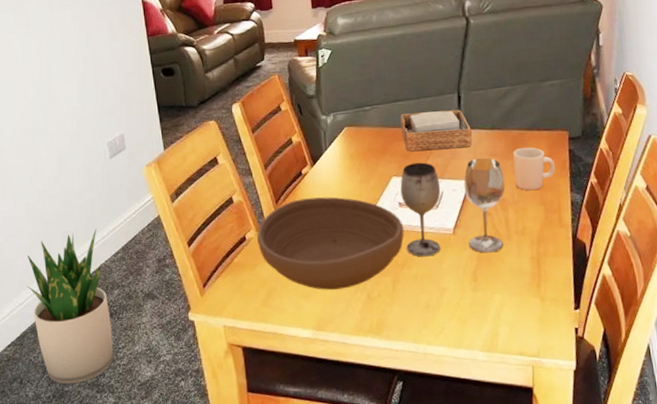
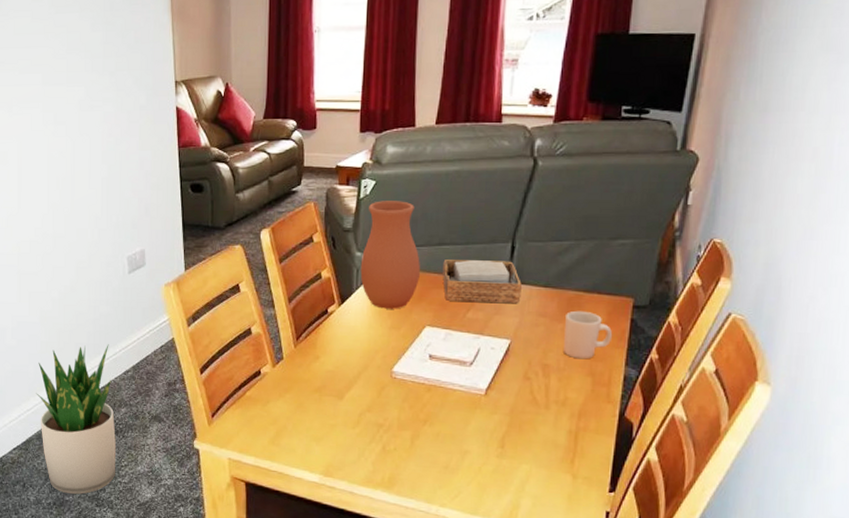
bowl: present [257,197,404,290] -> none [273,338,431,438]
vase: none [326,65,381,165] -> present [360,201,420,309]
wineglass: present [400,157,505,257] -> none [432,314,552,420]

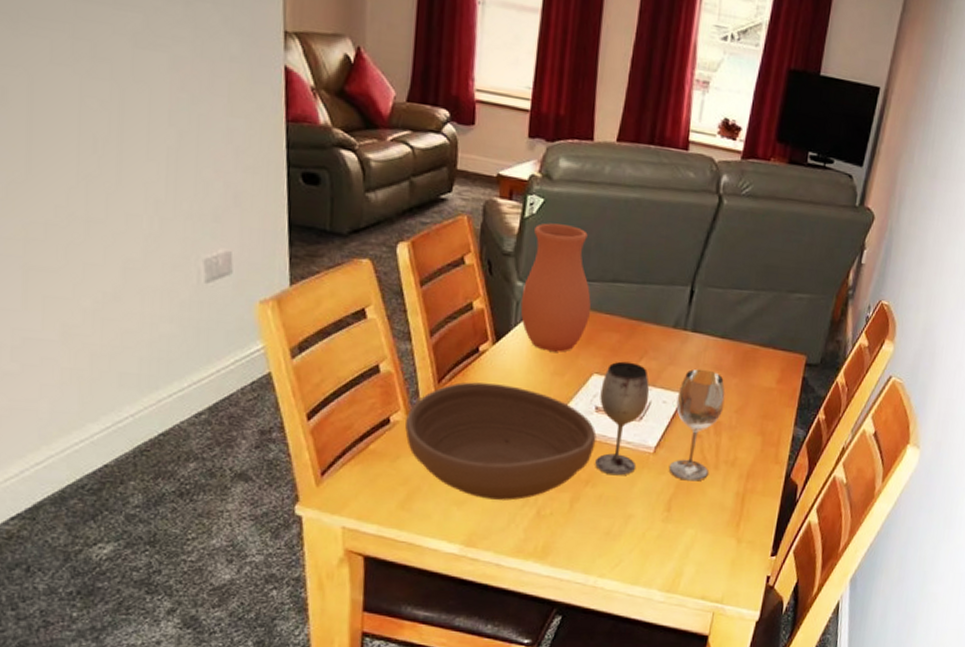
planter: present [36,344,116,495] -> none [51,376,180,580]
bowl: none [273,338,431,438] -> present [405,382,597,501]
wineglass: none [432,314,552,420] -> present [595,361,726,482]
napkin holder: present [442,260,522,304] -> none [615,299,699,355]
mug: present [563,310,613,359] -> none [736,365,785,418]

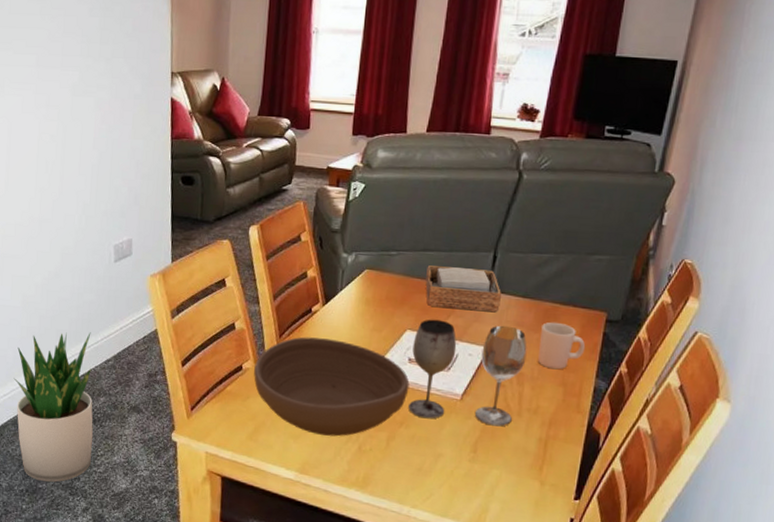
planter: none [51,376,180,580] -> present [13,332,93,483]
vase: present [520,223,591,352] -> none [345,204,405,312]
napkin holder: none [615,299,699,355] -> present [425,265,501,313]
mug: none [736,365,785,418] -> present [537,322,586,370]

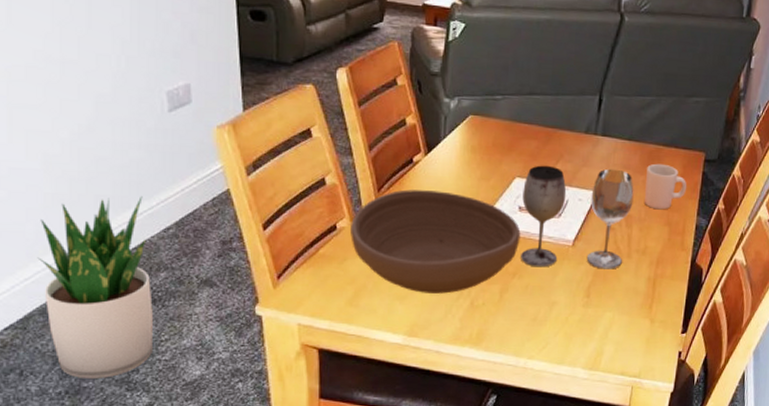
napkin holder: present [425,265,501,313] -> none [533,110,608,156]

